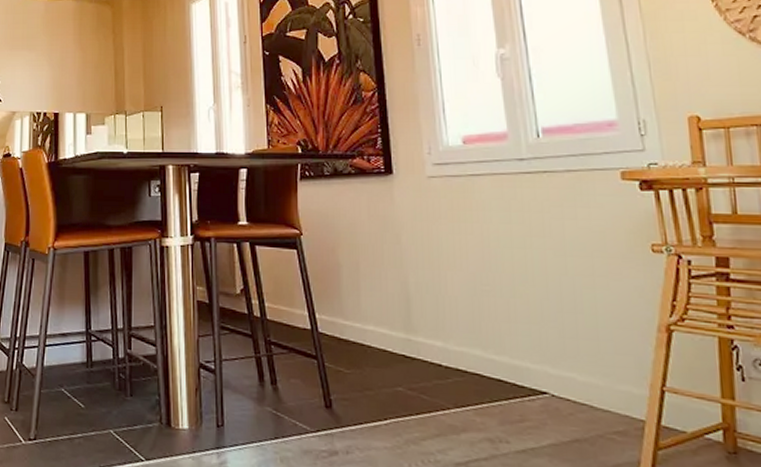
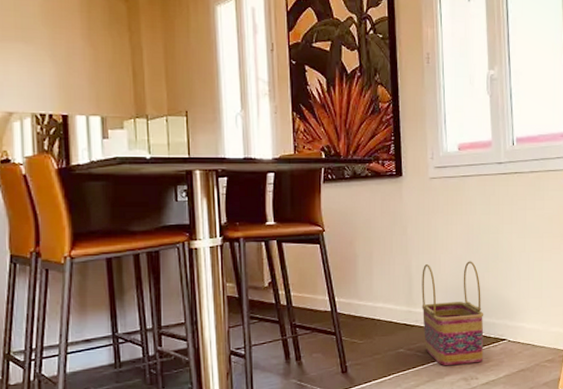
basket: none [422,281,516,421] -> present [421,261,484,366]

